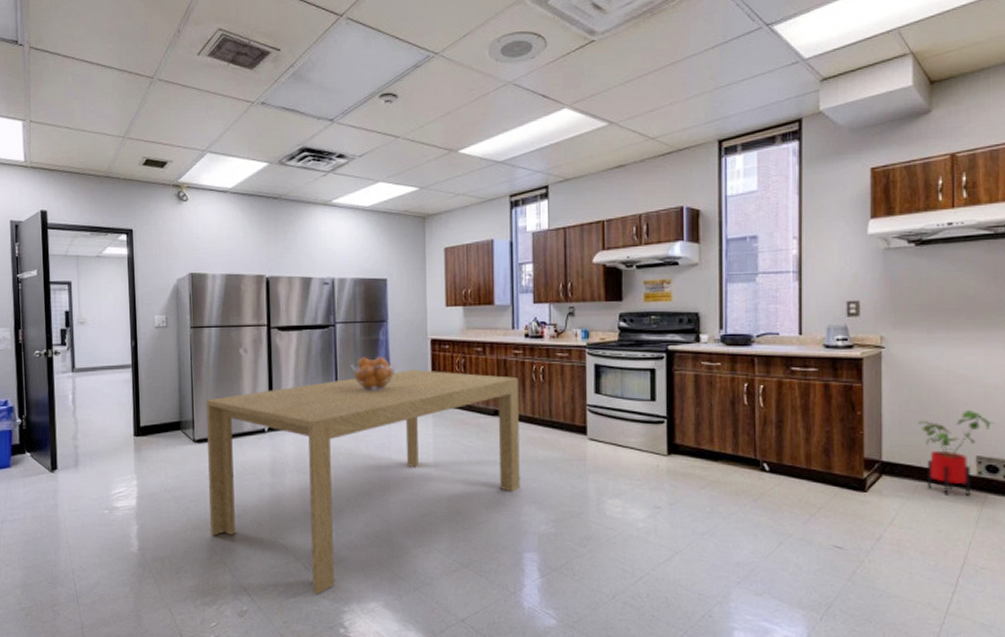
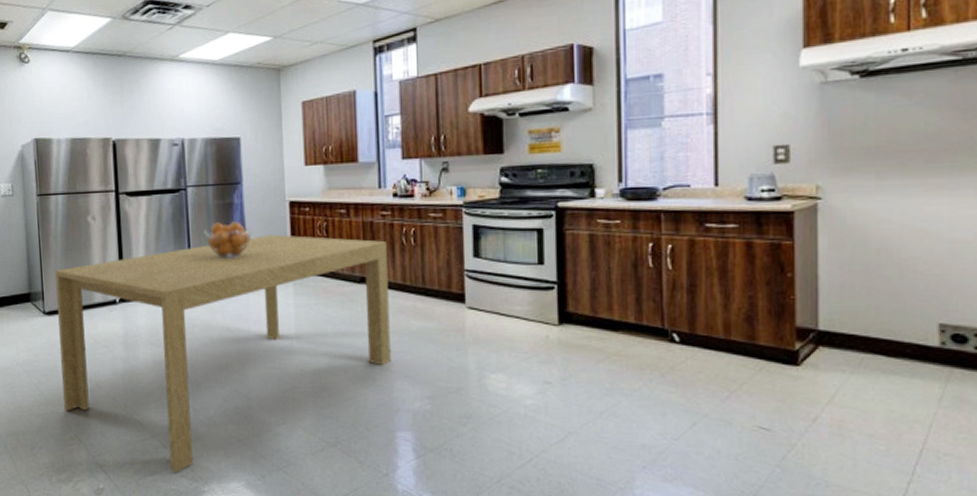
house plant: present [917,410,994,497] -> none [863,270,962,371]

